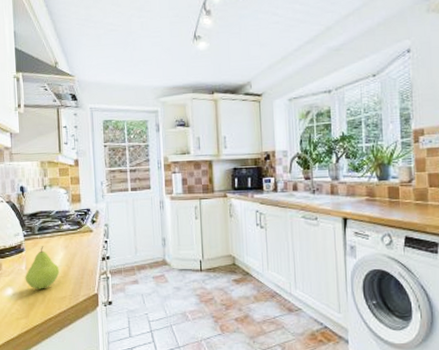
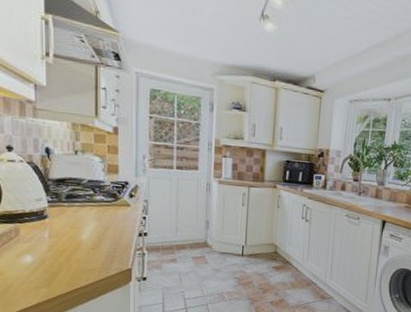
fruit: present [25,246,60,289] -> none [47,215,89,260]

